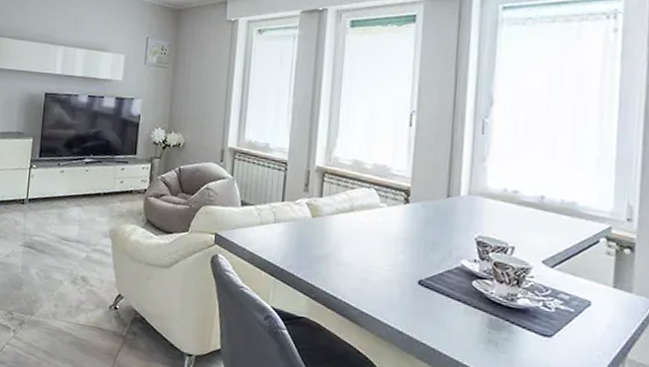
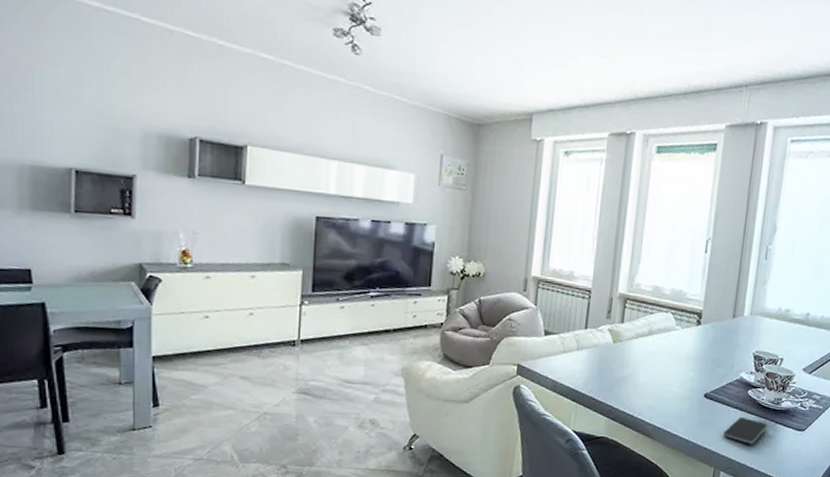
smartphone: none [445,312,502,346] -> present [723,417,768,444]

